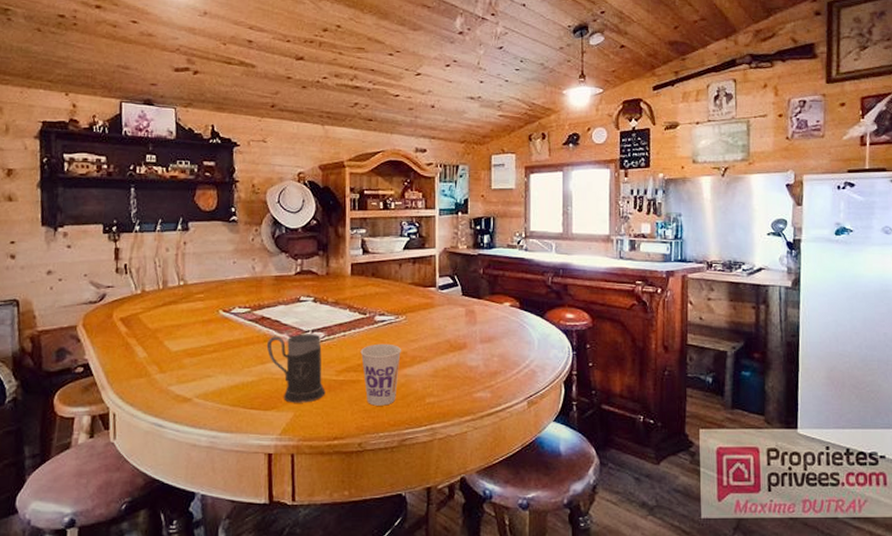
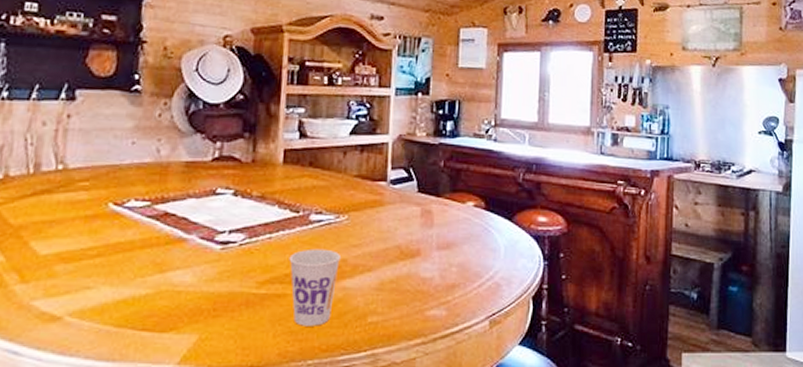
mug: present [266,334,326,403] -> none [168,235,242,323]

